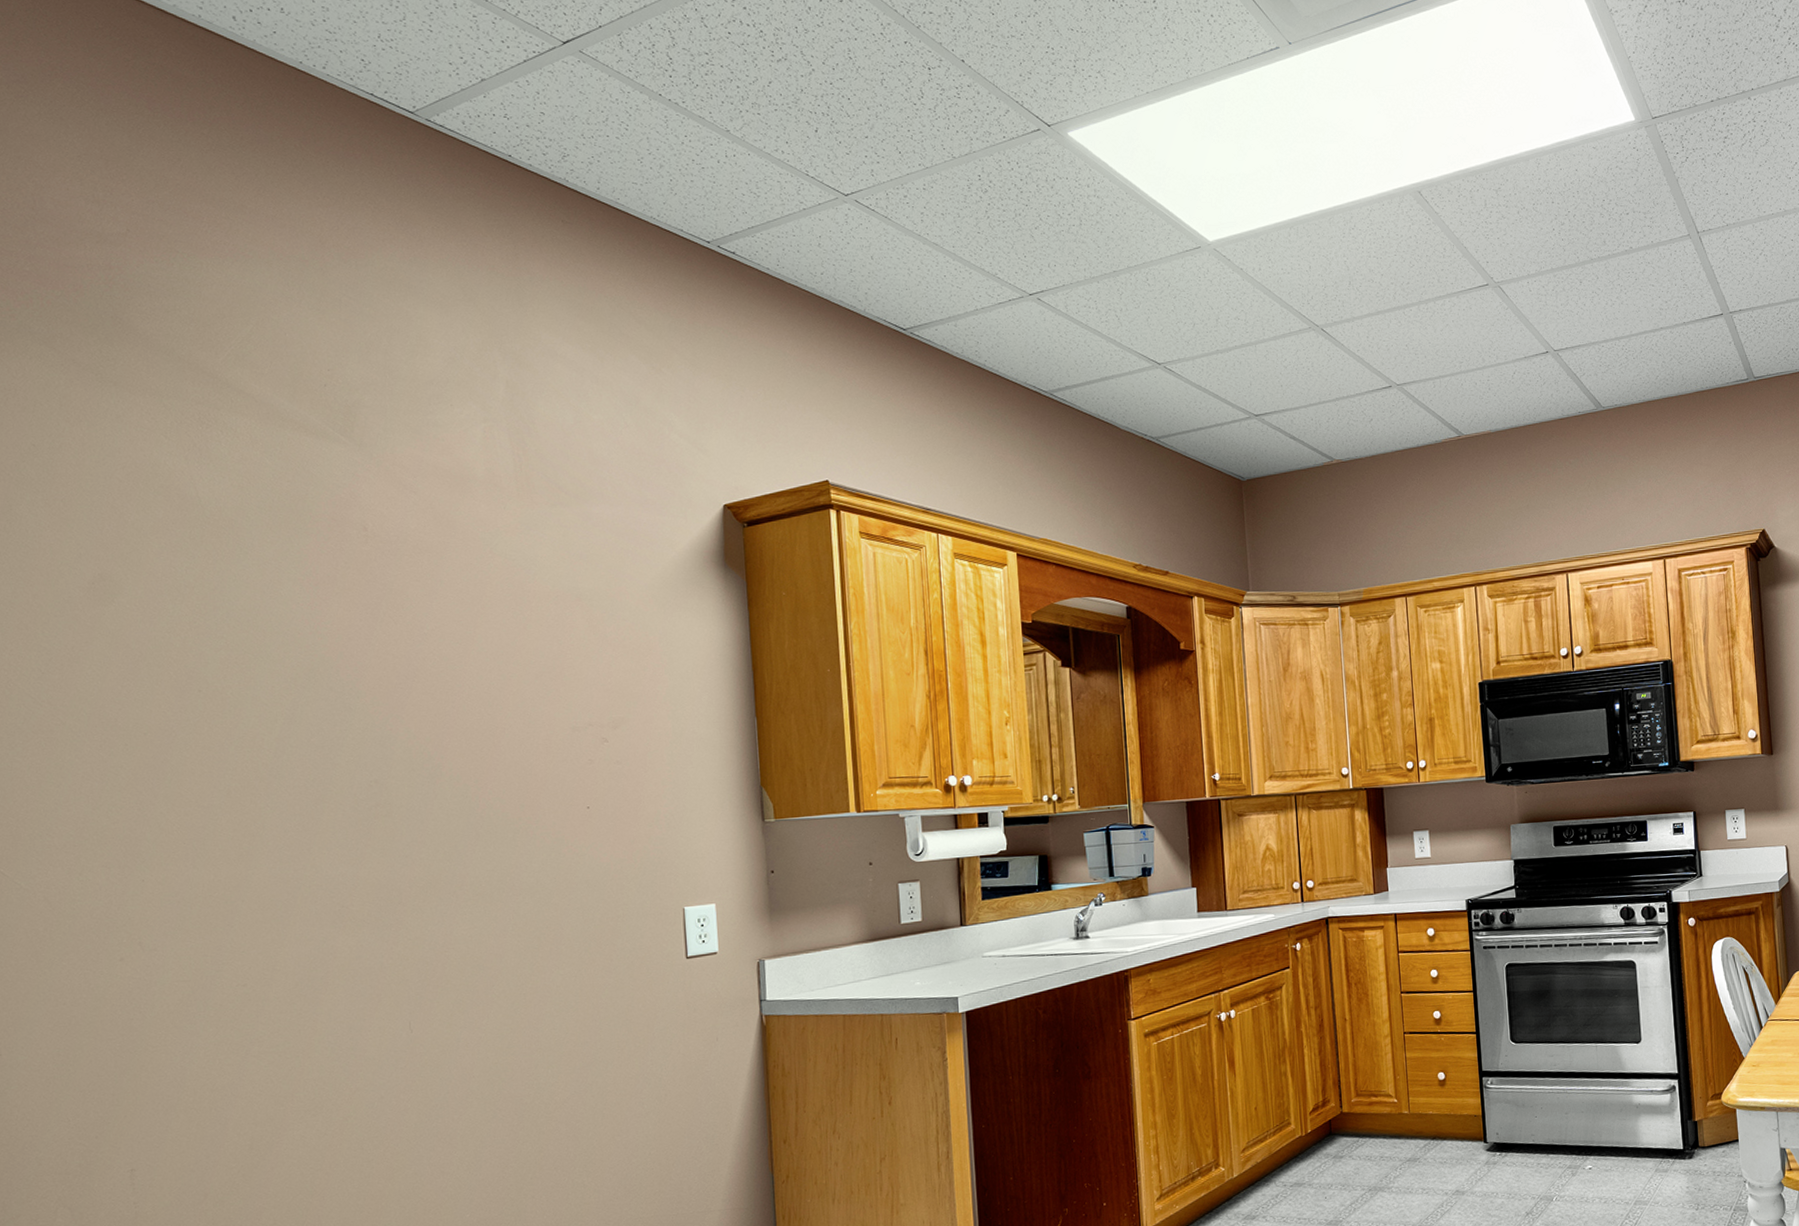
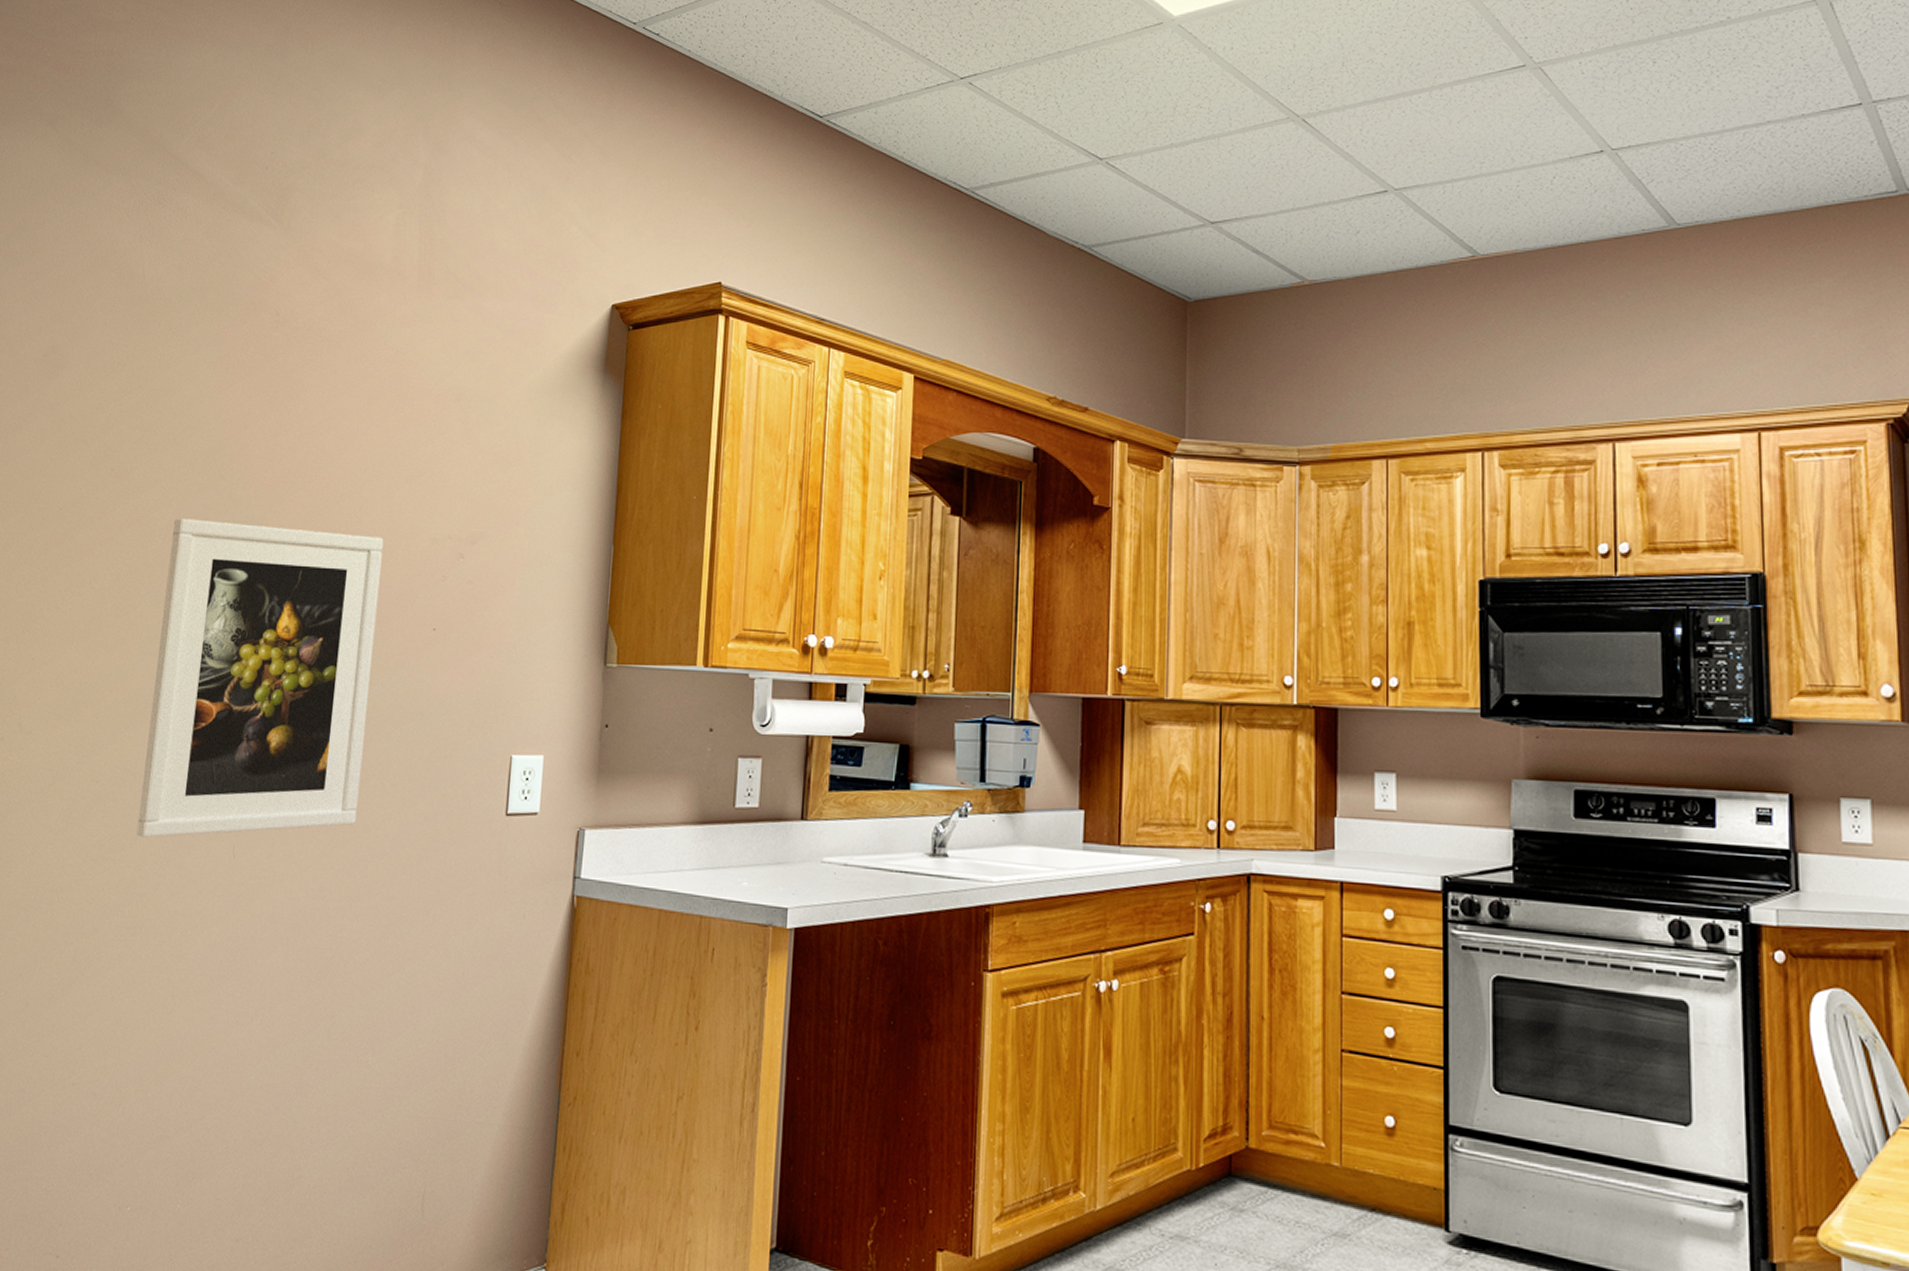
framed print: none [283,730,536,1029] -> present [136,518,384,838]

